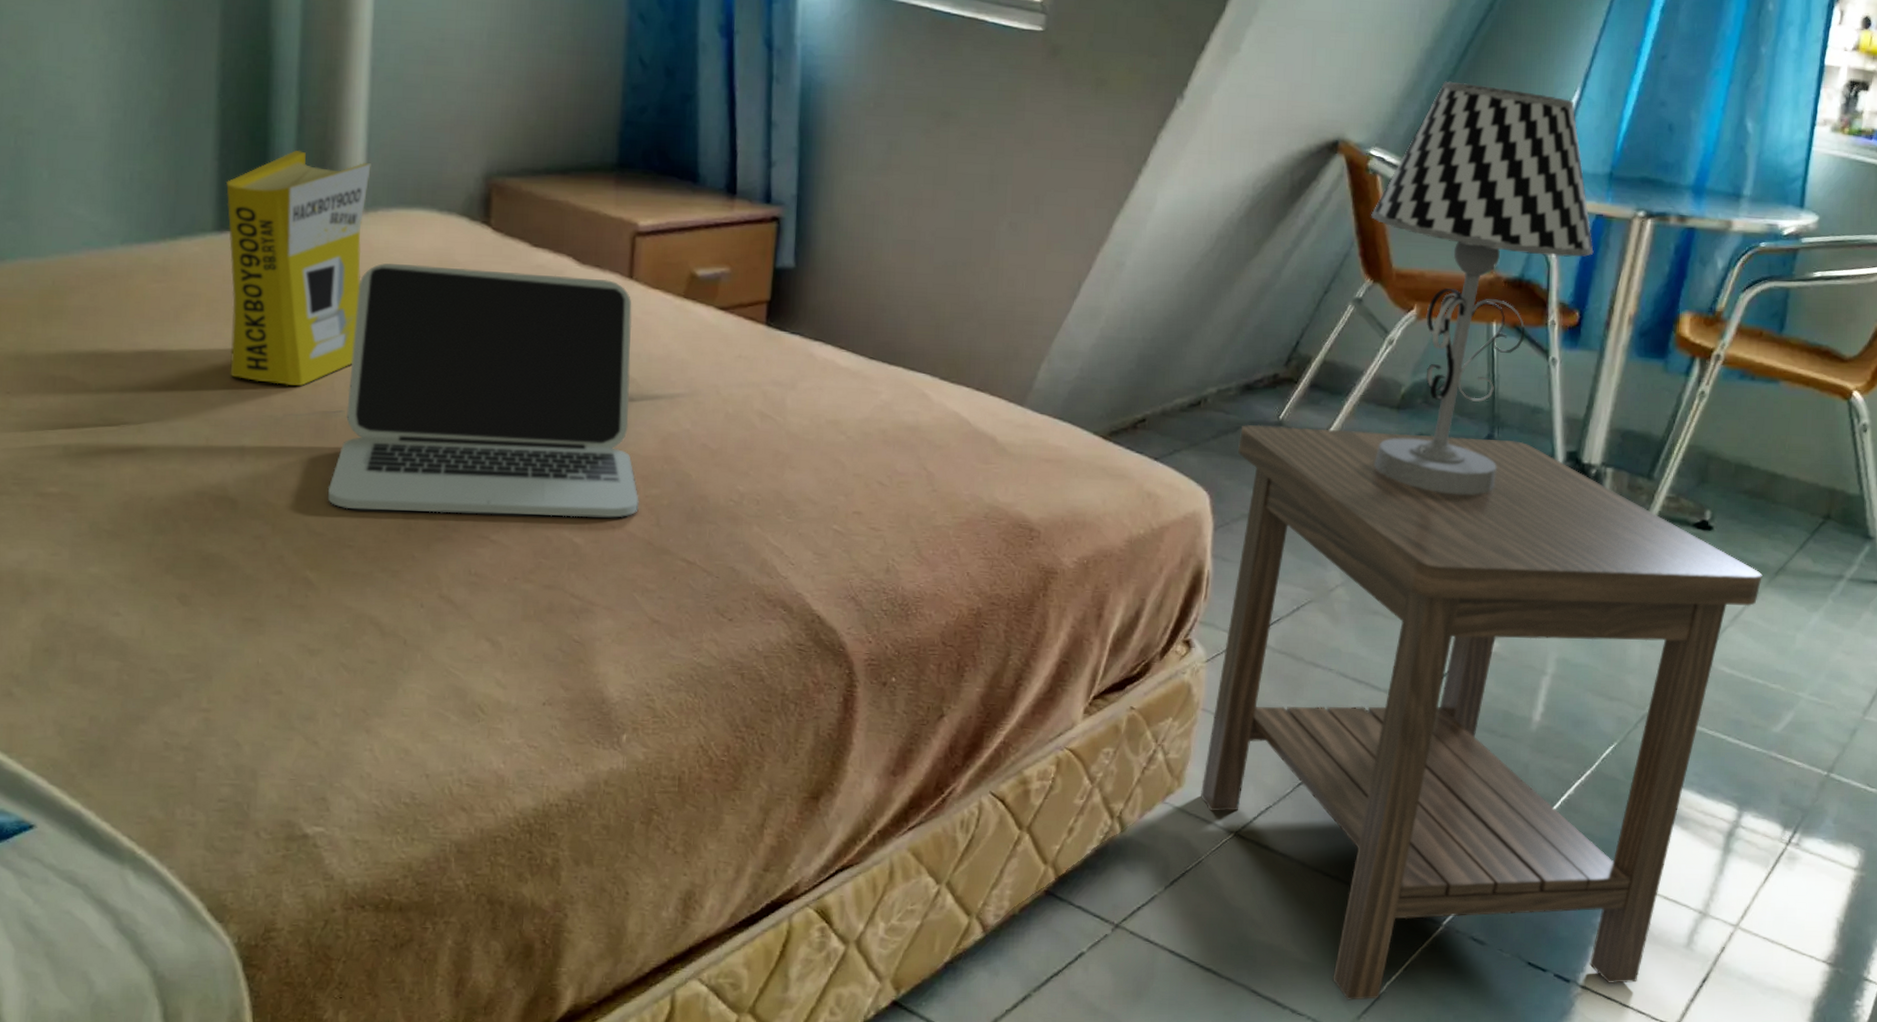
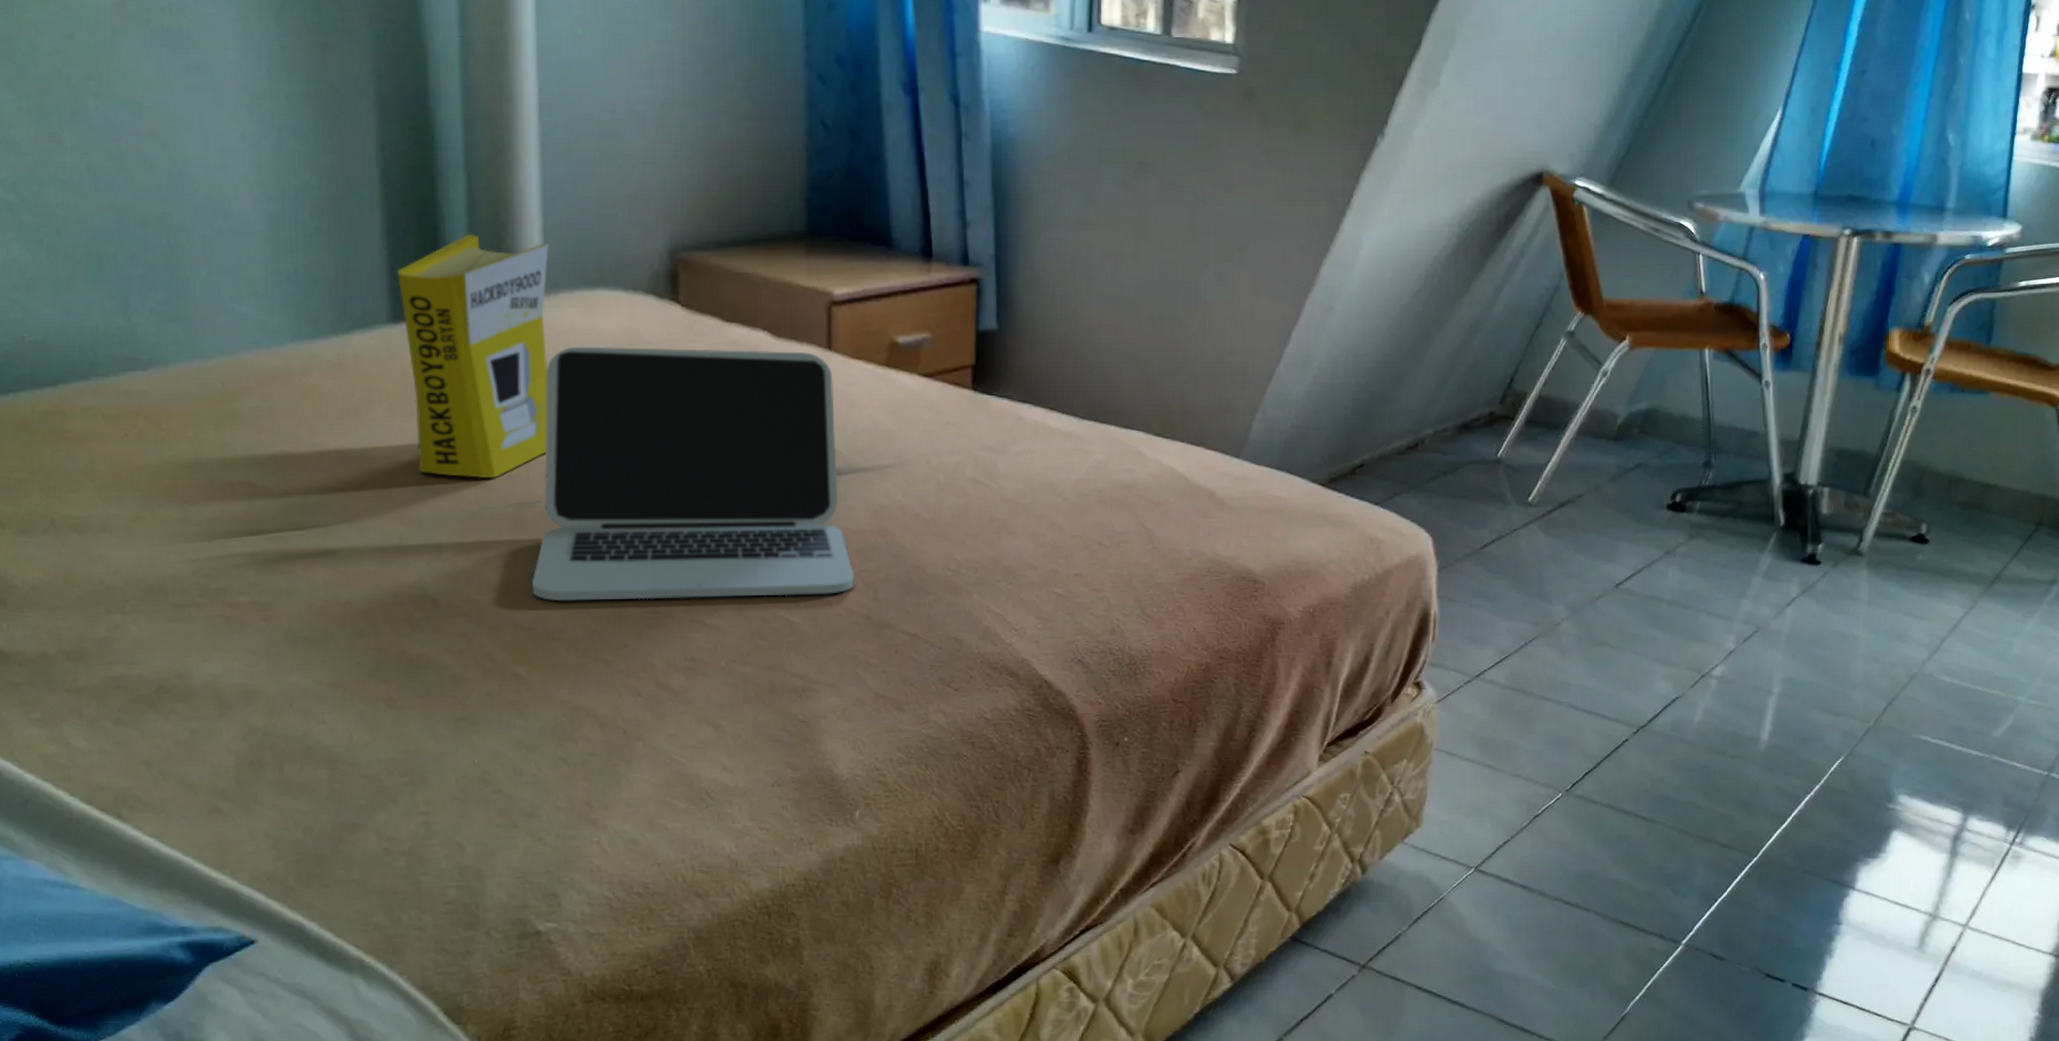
side table: present [1201,424,1762,1000] -> none [1439,463,1979,1023]
table lamp: present [1371,81,1594,496] -> none [1579,106,1802,523]

